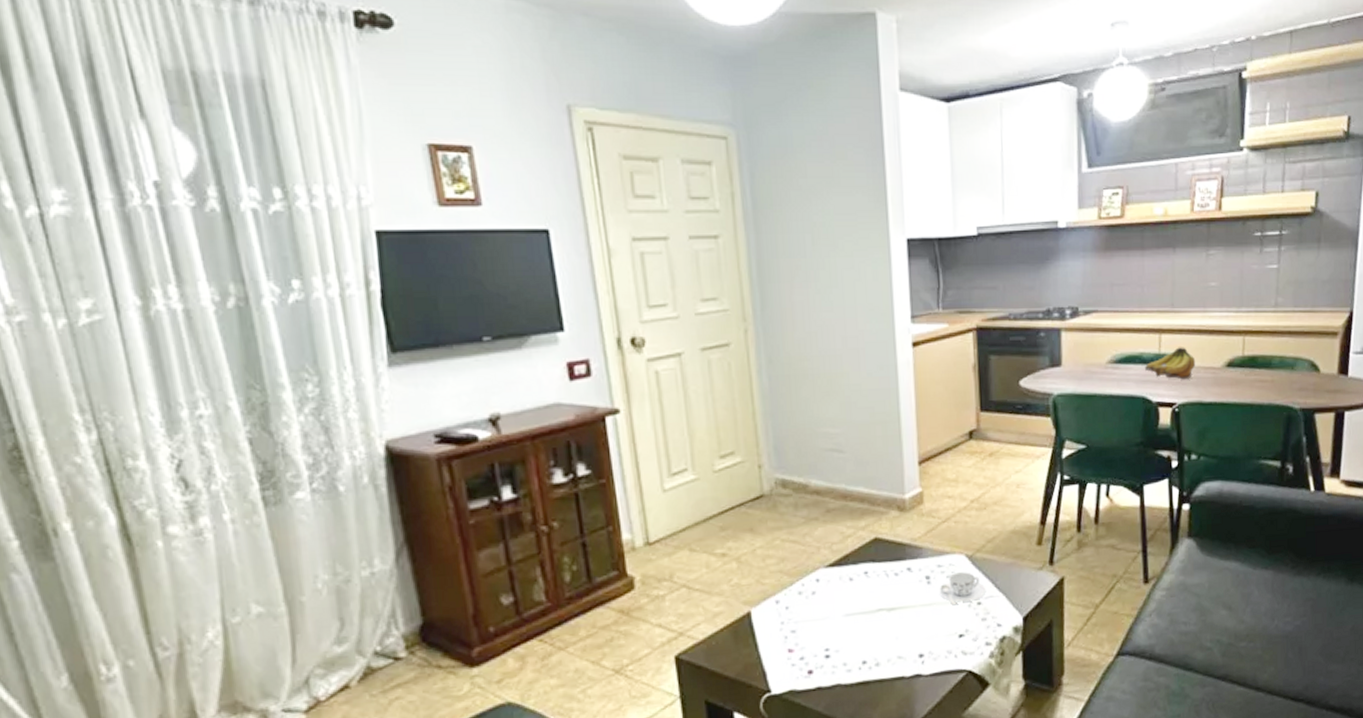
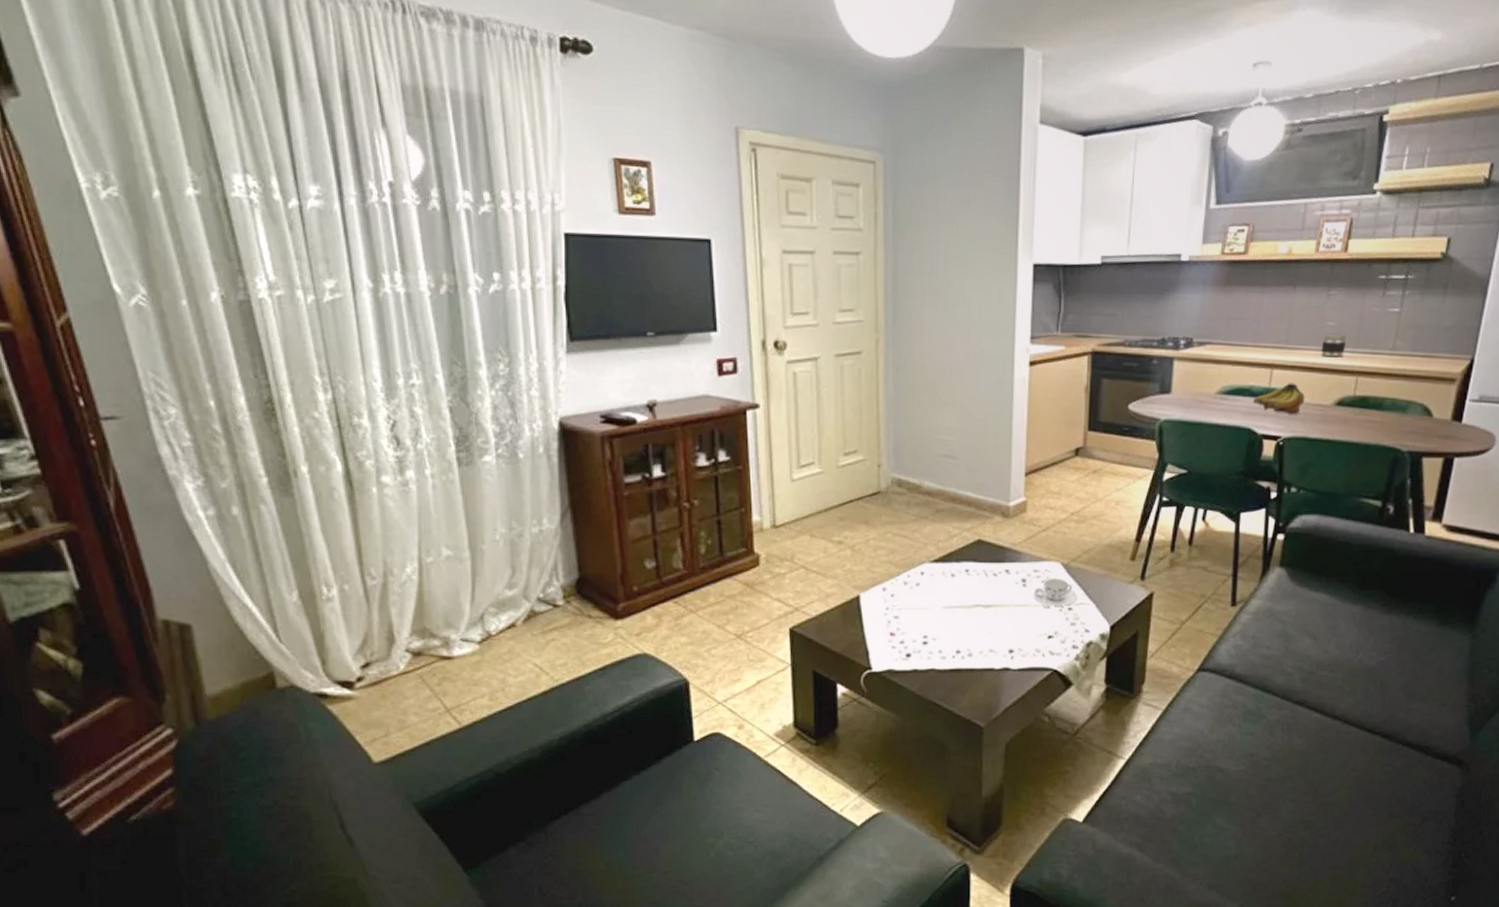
jar: none [1206,293,1230,318] -> present [1321,333,1347,357]

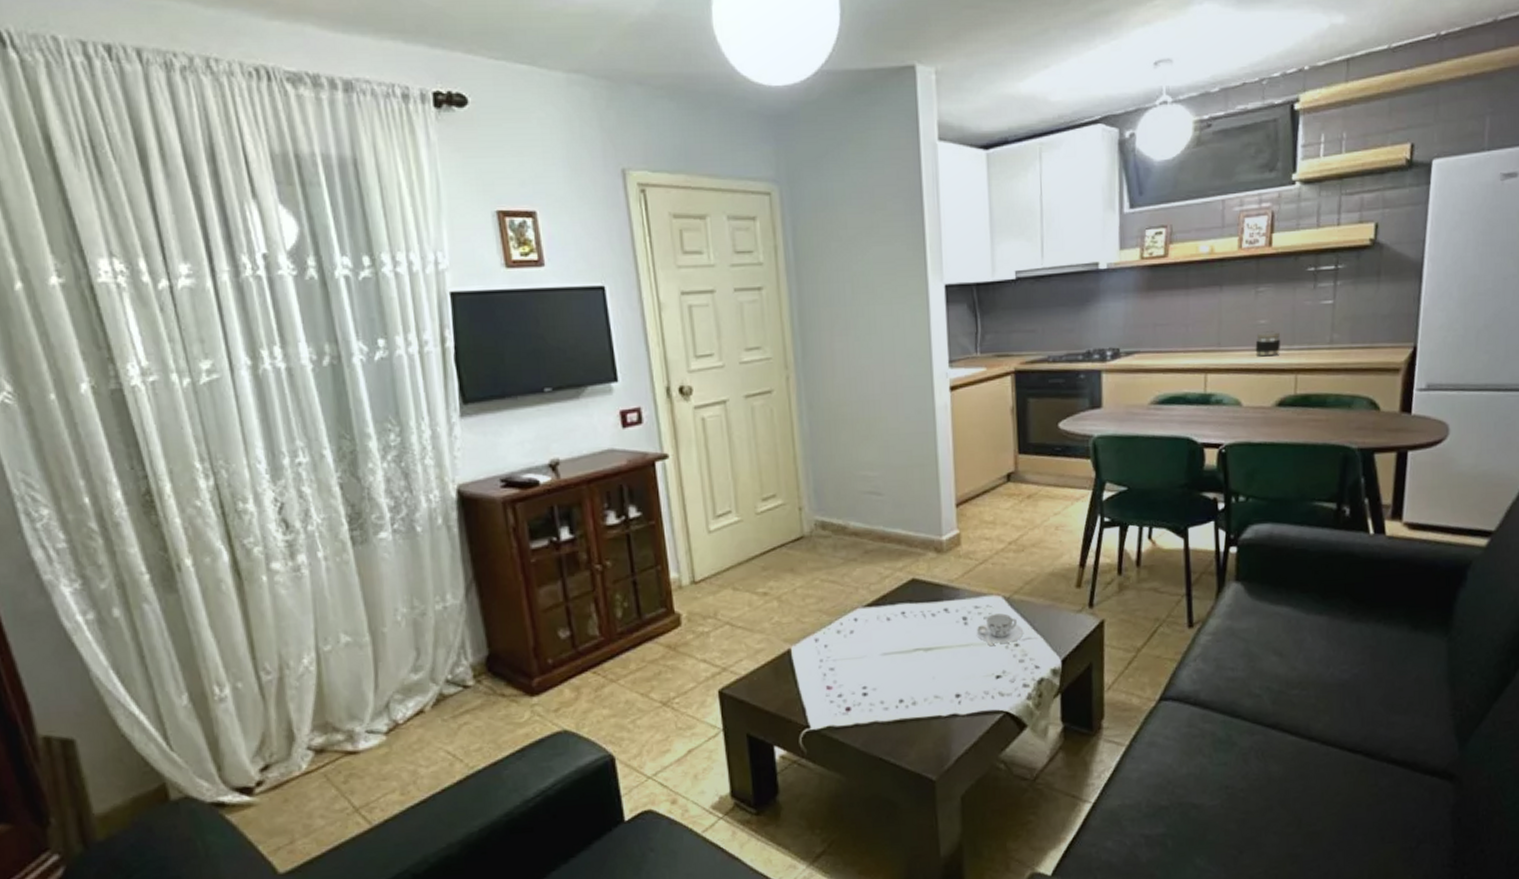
fruit: present [1253,383,1305,415] -> none [1190,386,1244,420]

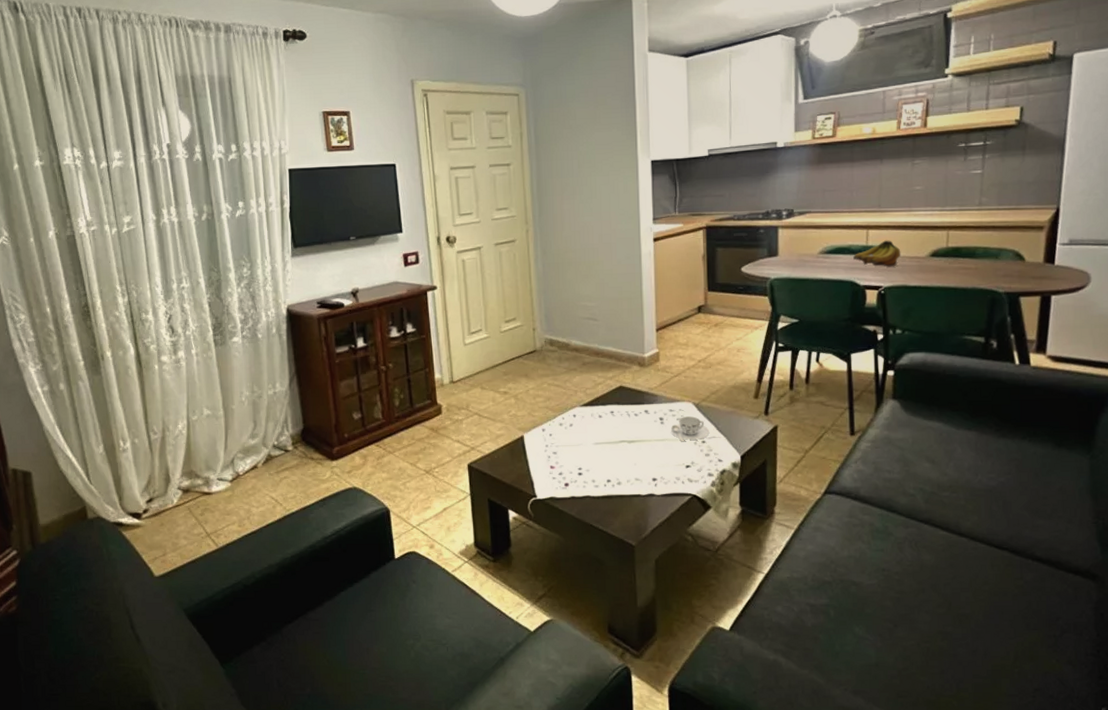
fruit: none [1190,386,1244,420] -> present [853,240,901,267]
jar: present [1255,331,1281,357] -> none [911,195,935,216]

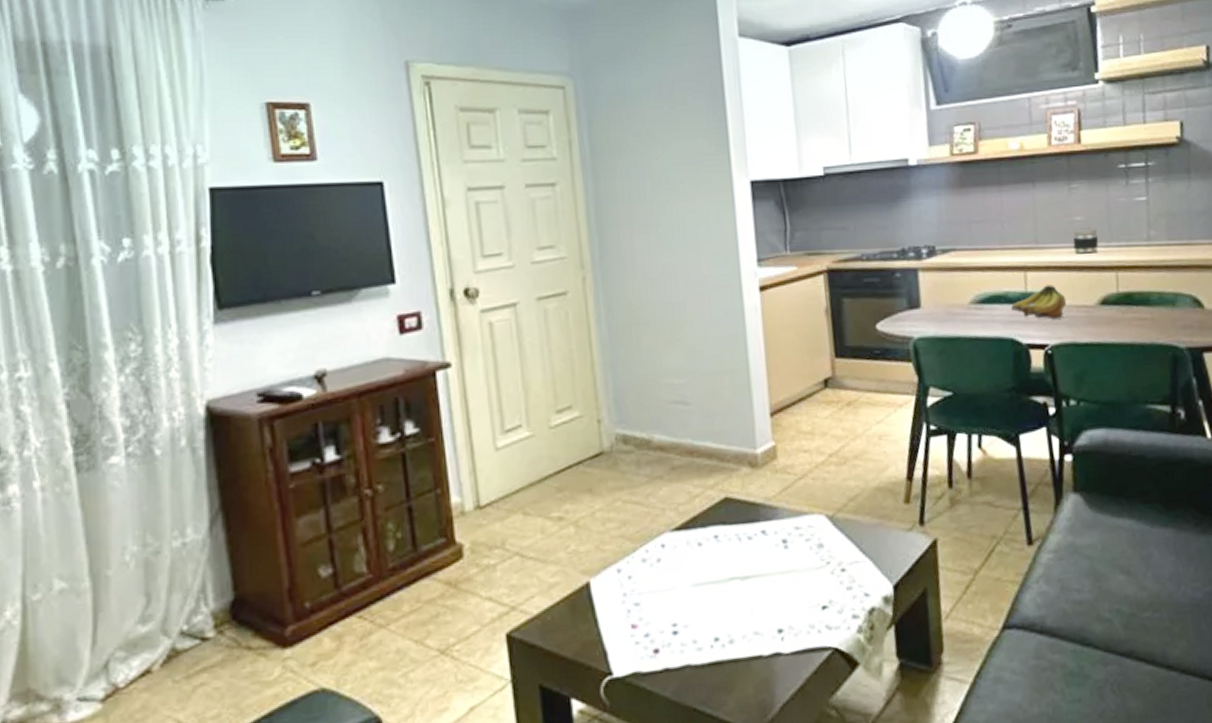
teacup: present [671,416,710,442] -> none [798,534,851,573]
jar: none [911,195,935,216] -> present [1072,228,1099,254]

